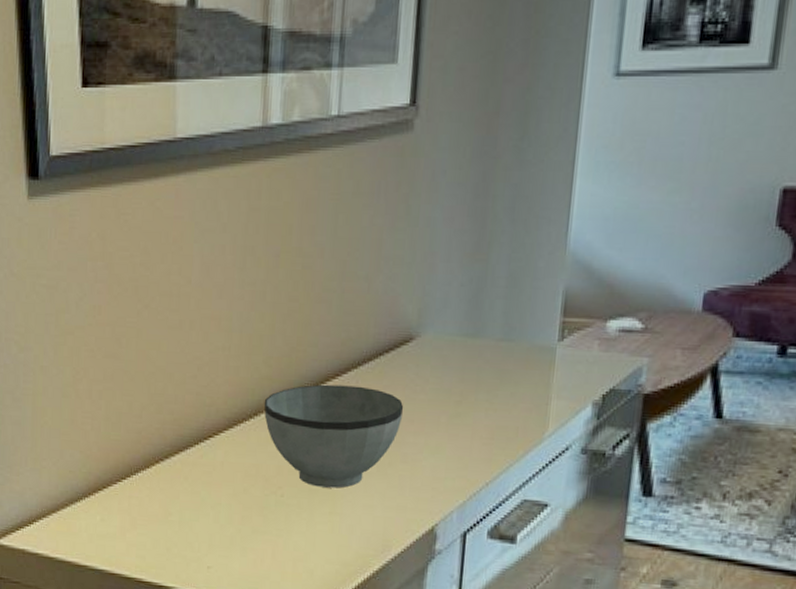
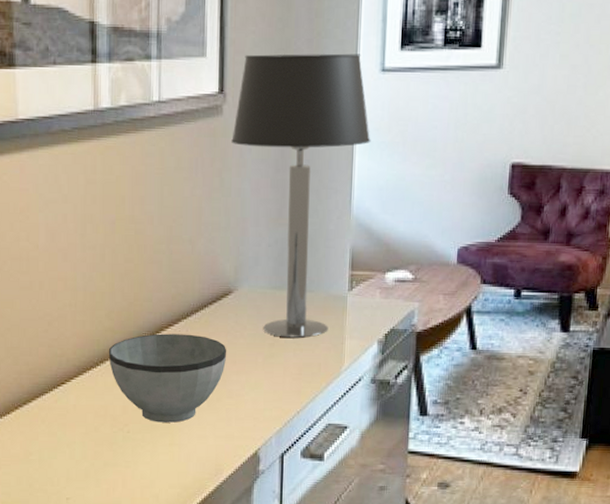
table lamp: none [422,55,597,396] -> present [231,53,371,338]

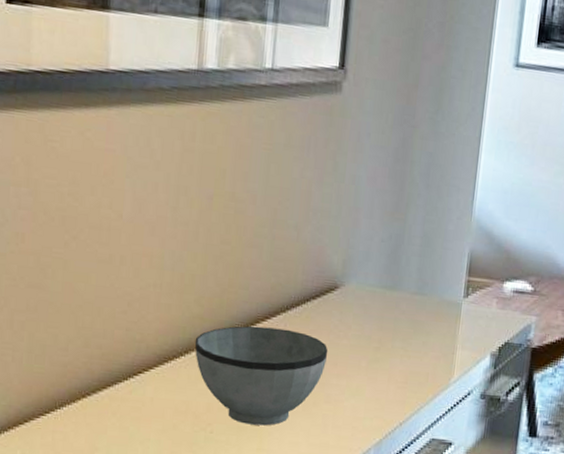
table lamp: present [231,53,371,338] -> none [349,30,499,344]

